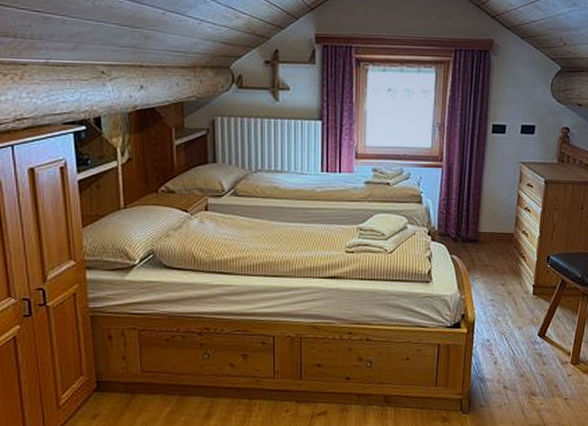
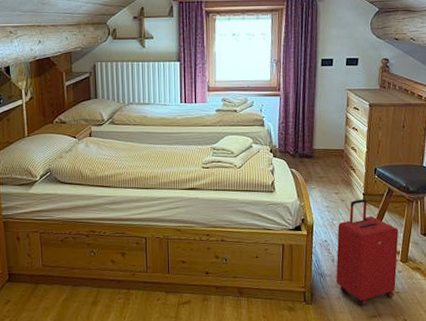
suitcase: none [498,292,570,415] -> present [336,199,399,307]

